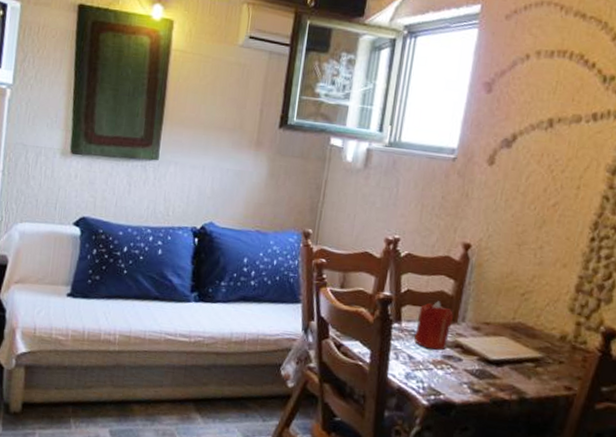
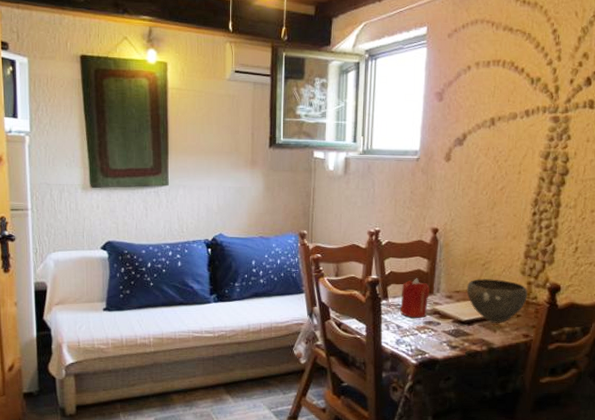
bowl: none [498,310,576,369] -> present [466,279,528,323]

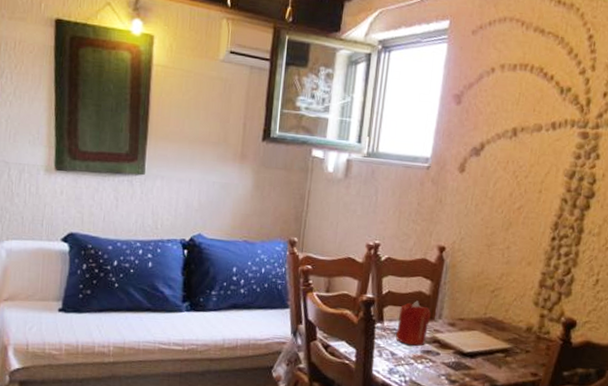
bowl: present [466,279,528,323] -> none [471,306,540,358]

